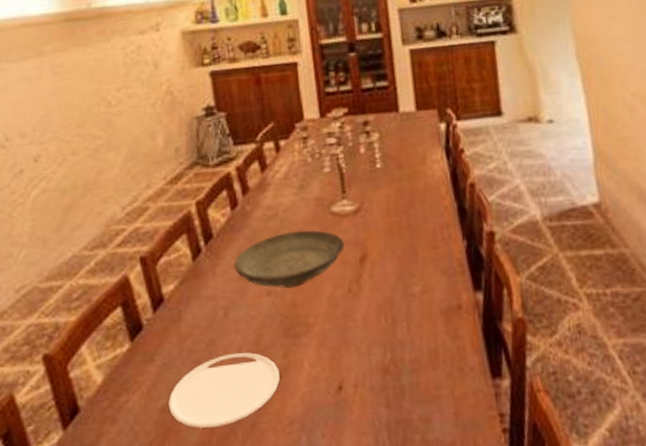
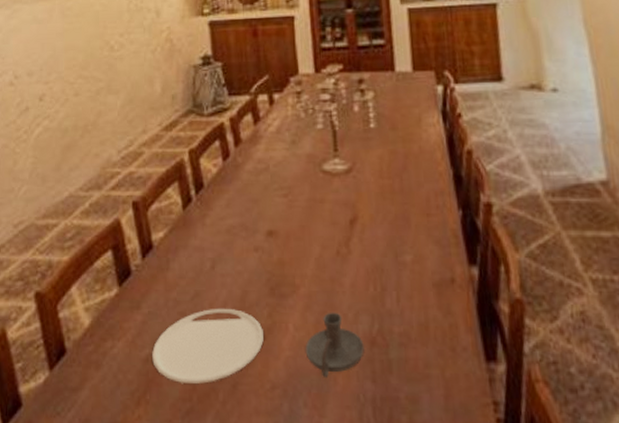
decorative bowl: present [234,230,345,288] -> none [223,187,335,245]
candle holder: none [320,346,378,409] -> present [305,312,364,379]

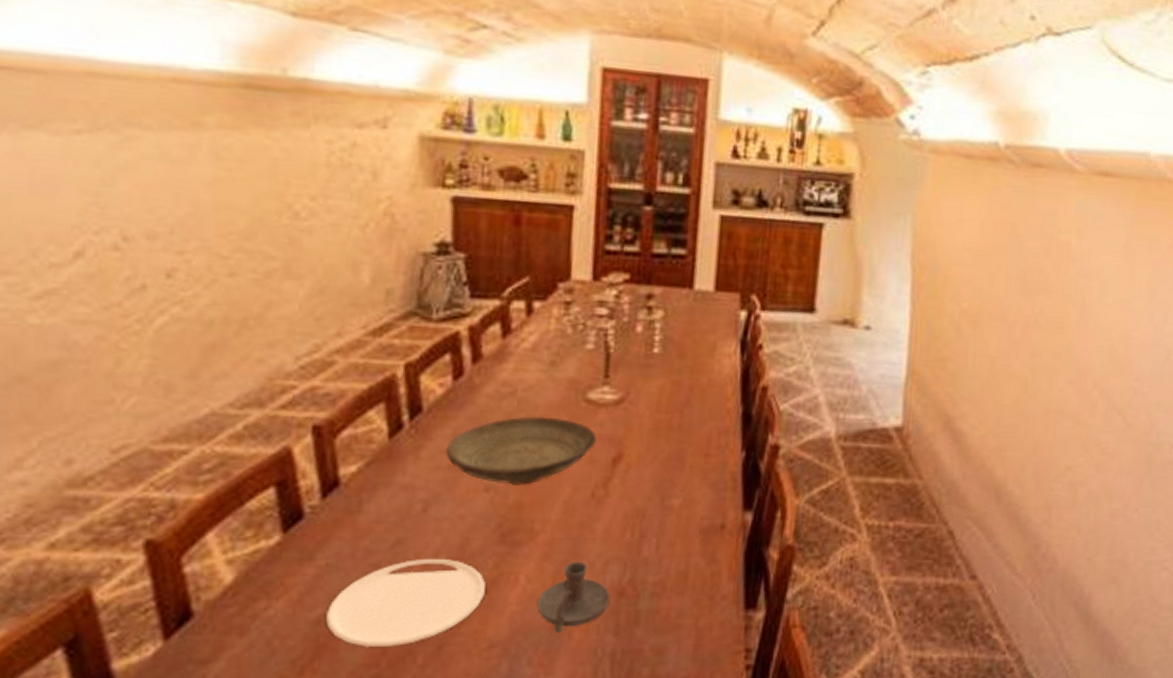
decorative bowl: none [223,187,335,245] -> present [445,416,597,485]

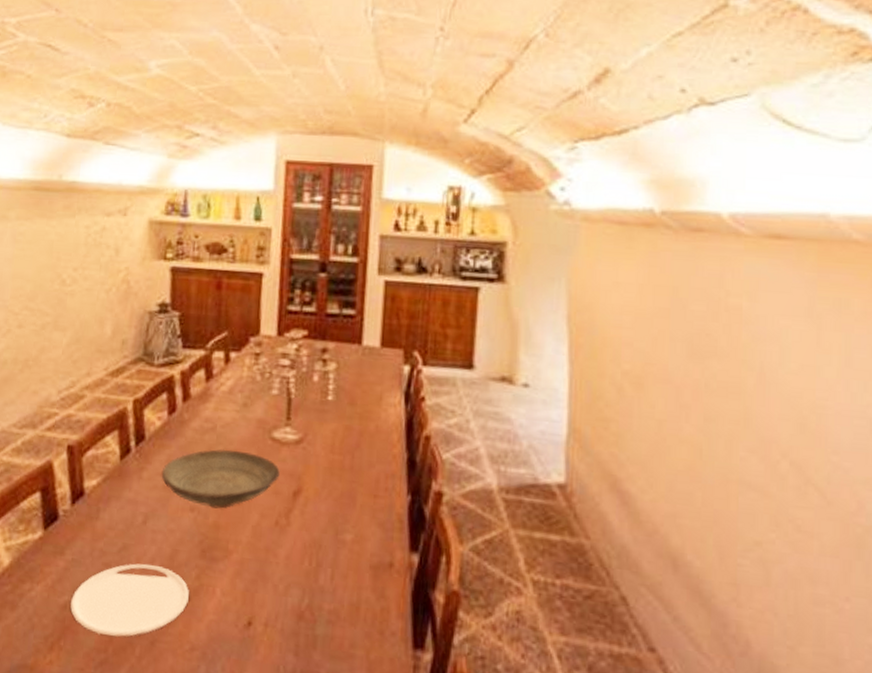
candle holder: present [537,561,610,634] -> none [230,581,291,646]

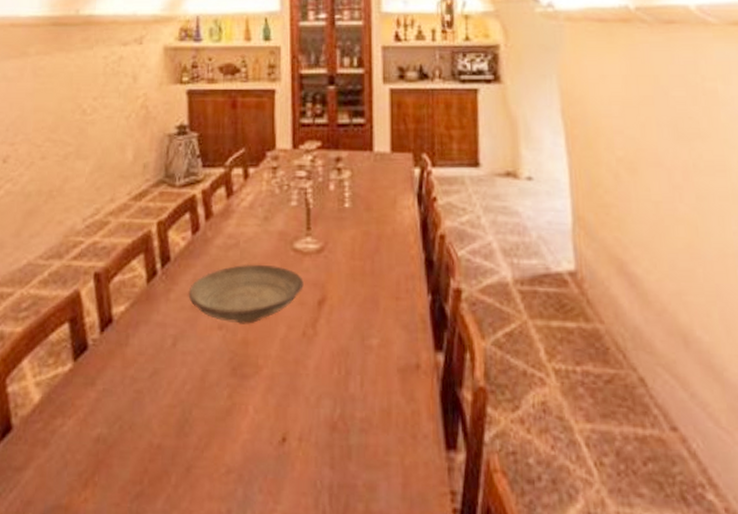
plate: present [70,563,189,637] -> none [104,387,222,466]

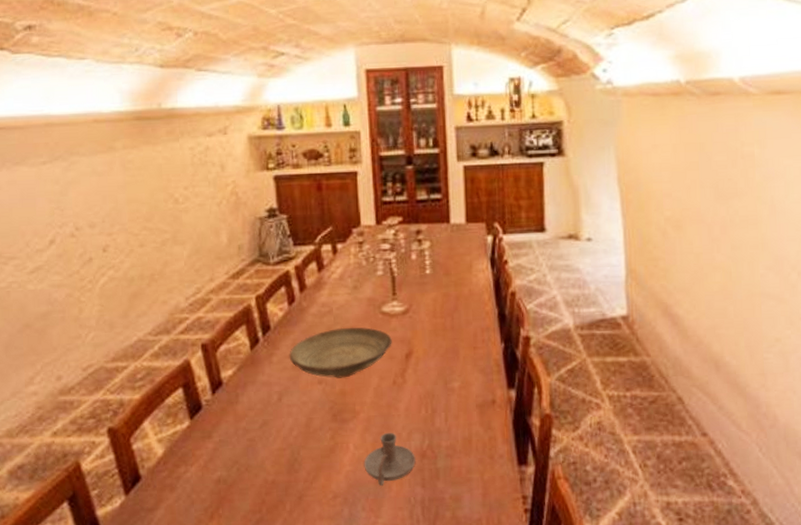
candle holder: none [264,394,324,464] -> present [364,432,416,487]

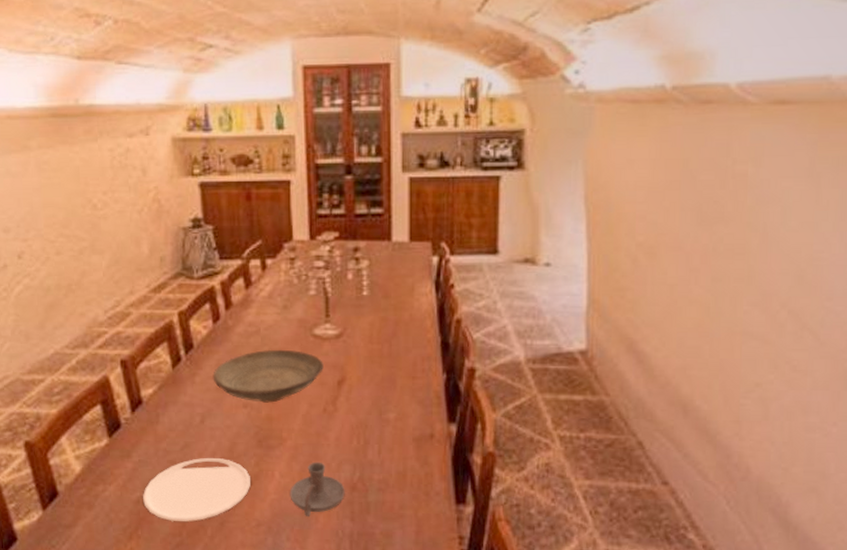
plate: none [224,433,327,498] -> present [143,457,250,521]

